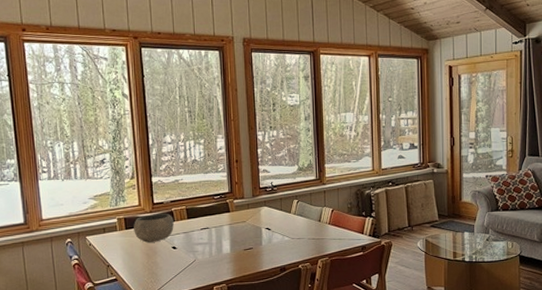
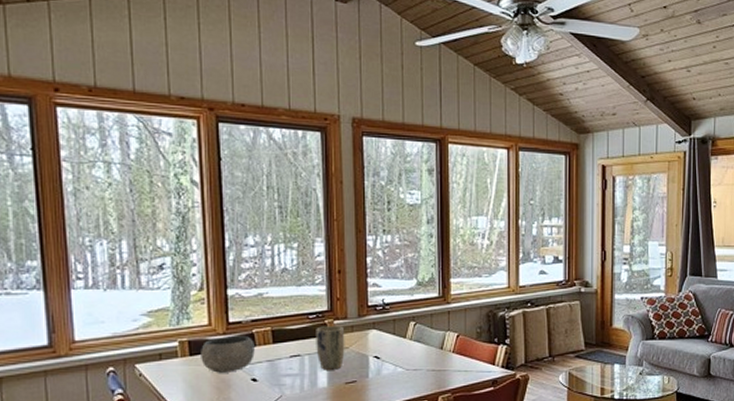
plant pot: none [220,204,243,240] -> present [316,326,345,370]

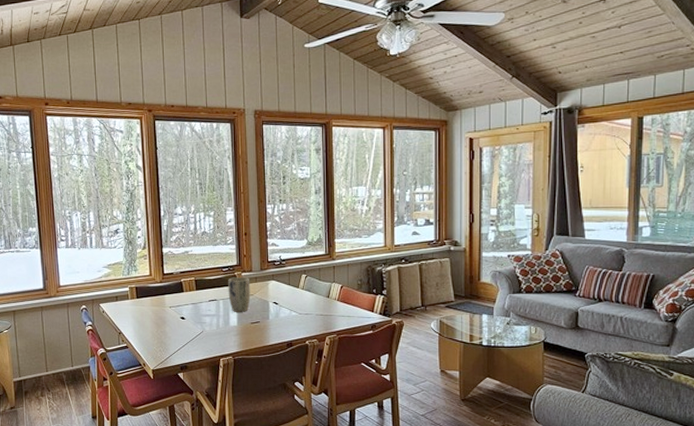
bowl: present [201,336,256,373] -> none [144,284,184,312]

